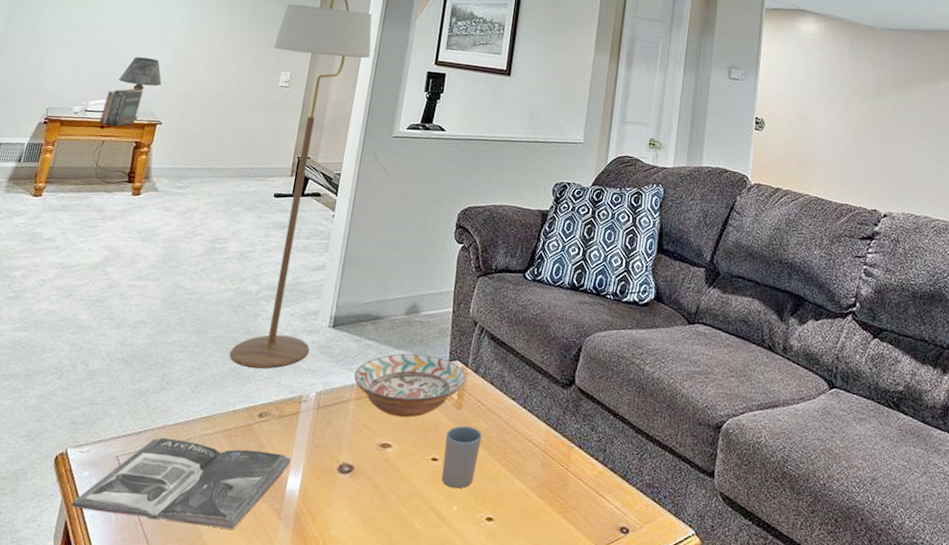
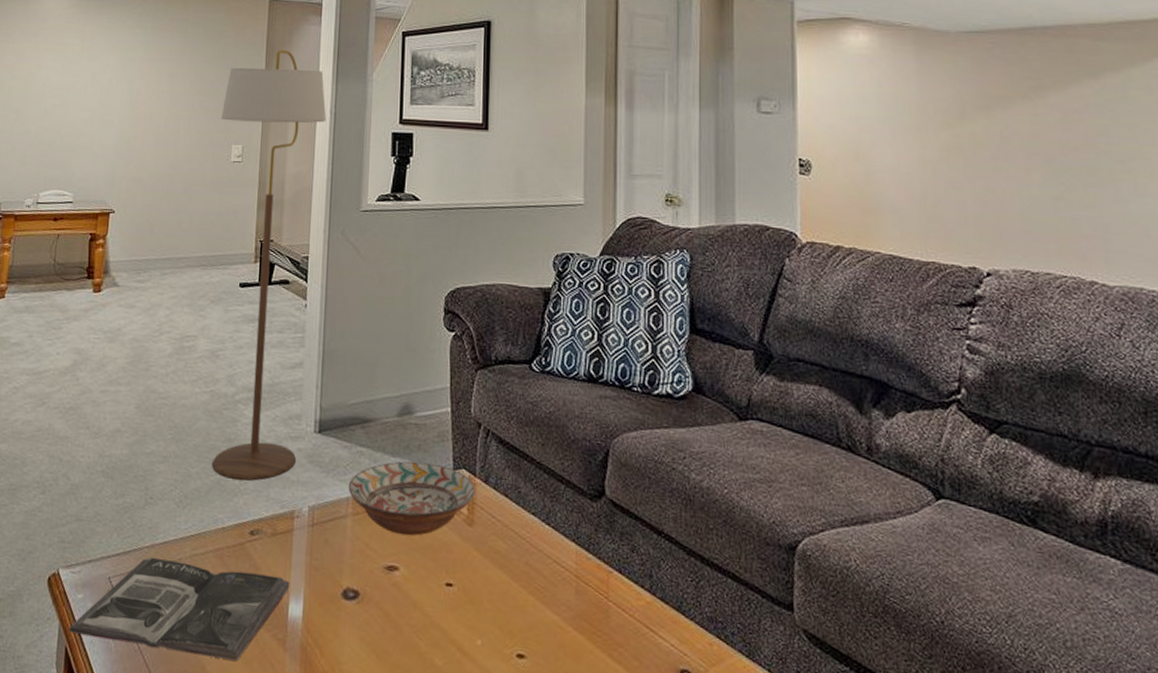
books: present [100,88,144,126] -> none [53,176,92,218]
table lamp: present [119,57,162,120] -> none [66,141,110,209]
mug: present [441,426,482,489] -> none [459,545,501,620]

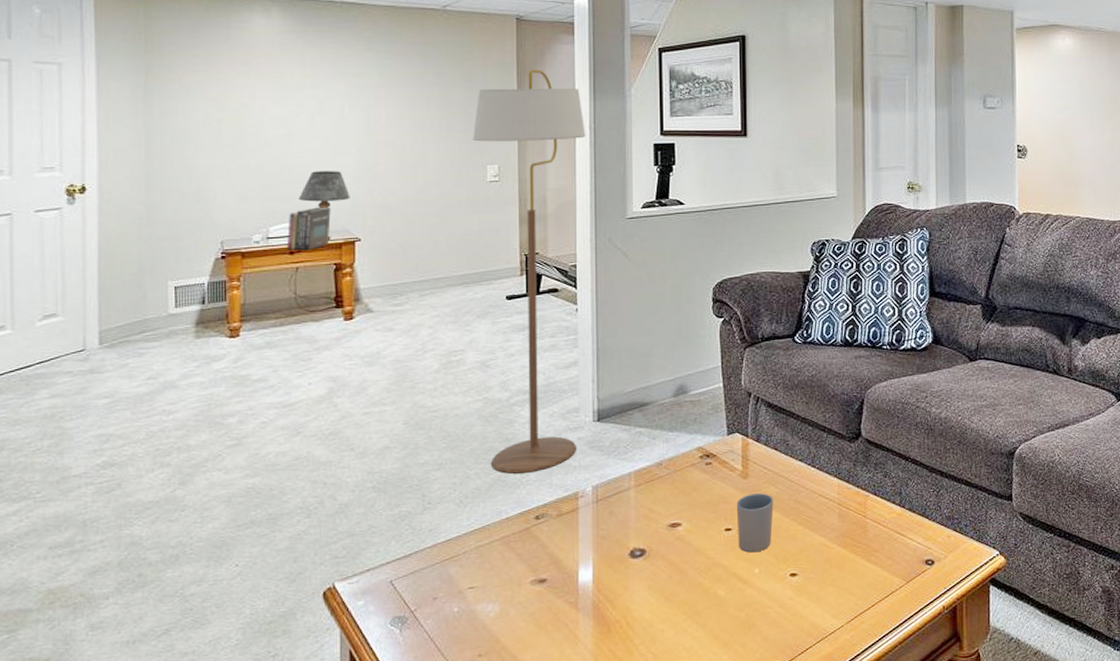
books: none [53,176,92,218] -> present [288,207,331,250]
table lamp: none [66,141,110,209] -> present [298,171,350,240]
magazine: present [69,557,290,661] -> none [351,550,579,637]
decorative bowl: present [348,461,475,536] -> none [629,432,748,496]
mug: none [459,545,501,620] -> present [736,493,774,553]

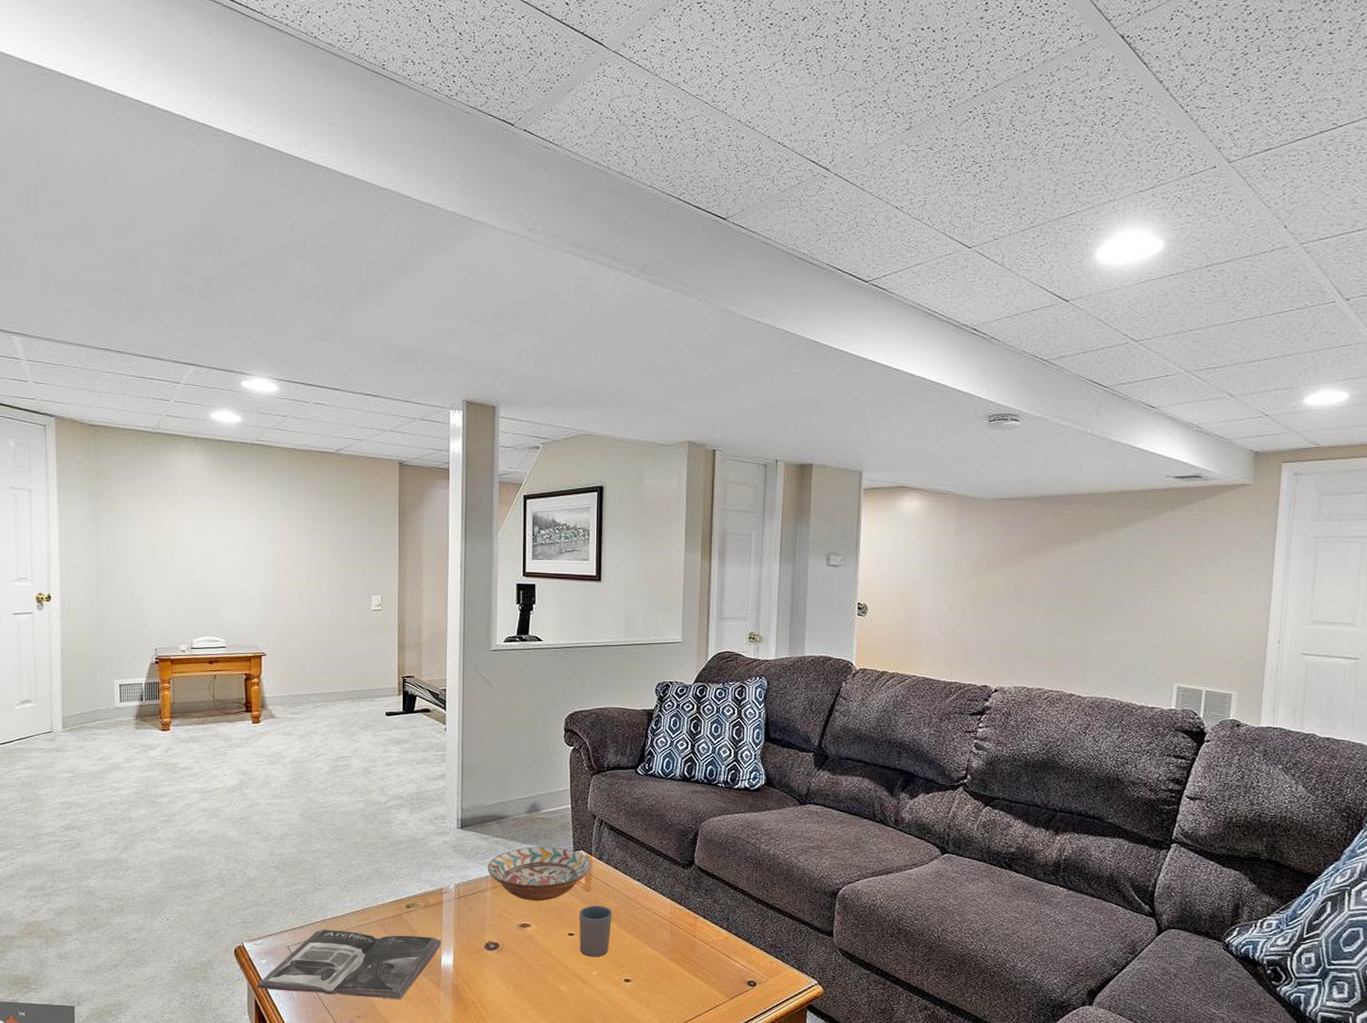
books: present [288,207,331,250] -> none [208,624,242,660]
table lamp: present [298,171,350,240] -> none [216,593,258,653]
magazine: none [351,550,579,637] -> present [257,929,442,999]
floor lamp: present [472,68,586,474] -> none [359,510,457,868]
decorative bowl: none [629,432,748,496] -> present [487,846,592,902]

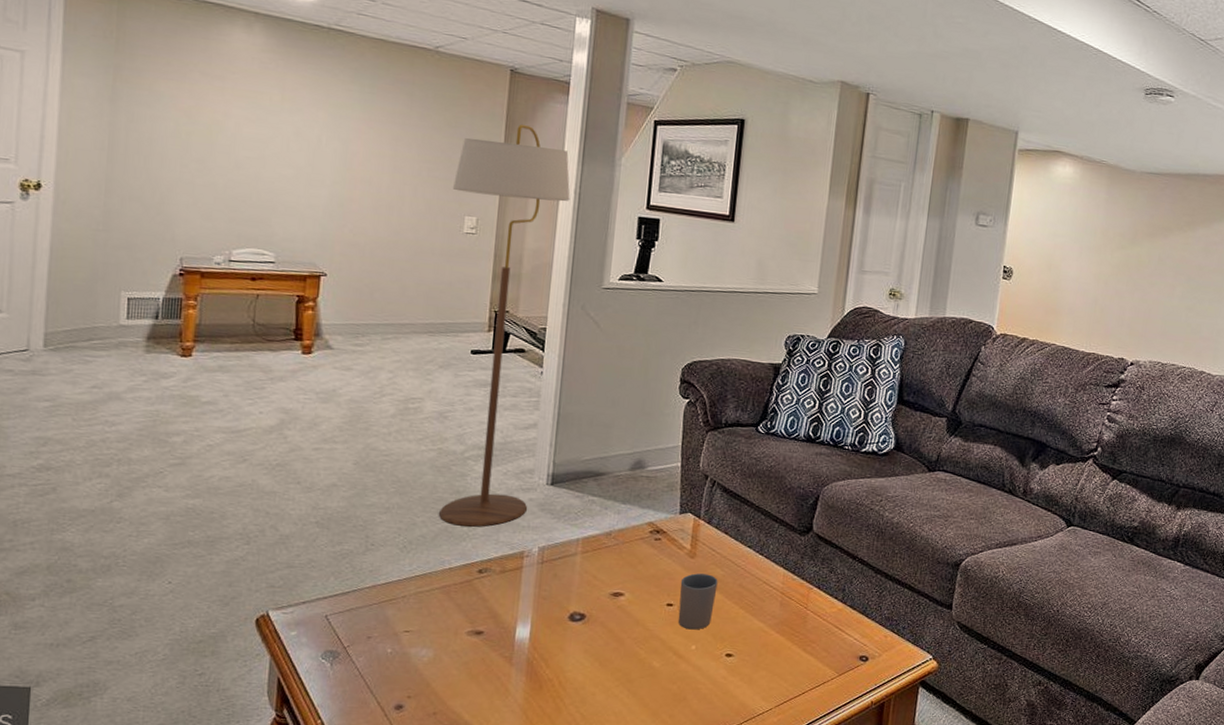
magazine: present [257,929,442,999] -> none [281,596,518,677]
floor lamp: none [359,510,457,868] -> present [439,124,570,527]
decorative bowl: present [487,846,592,902] -> none [578,507,699,568]

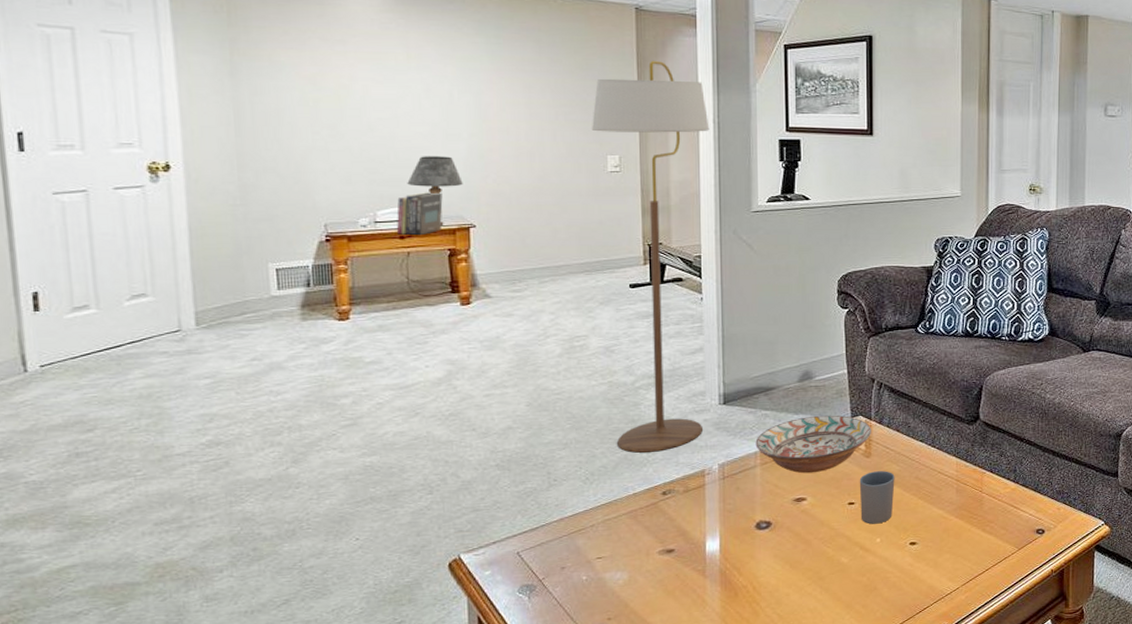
books: none [250,235,299,278] -> present [397,192,443,235]
table lamp: none [265,199,320,271] -> present [407,156,463,225]
decorative bowl: none [578,507,699,568] -> present [755,415,871,474]

